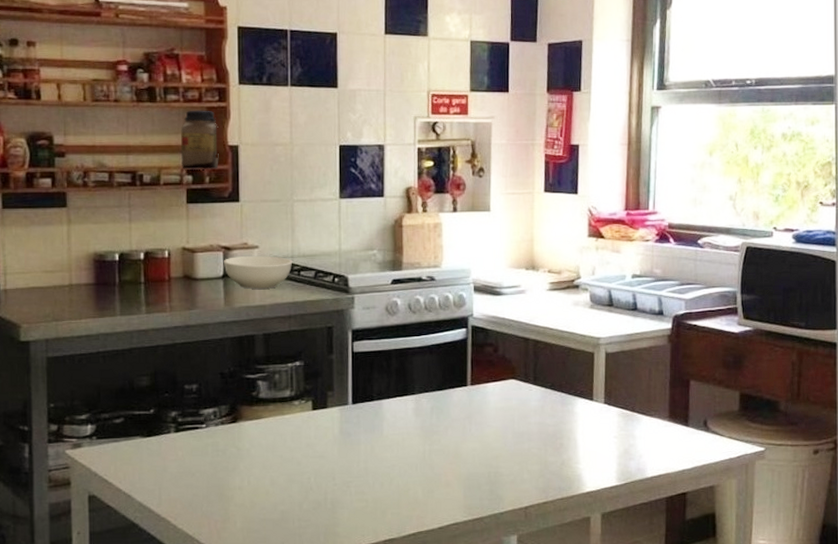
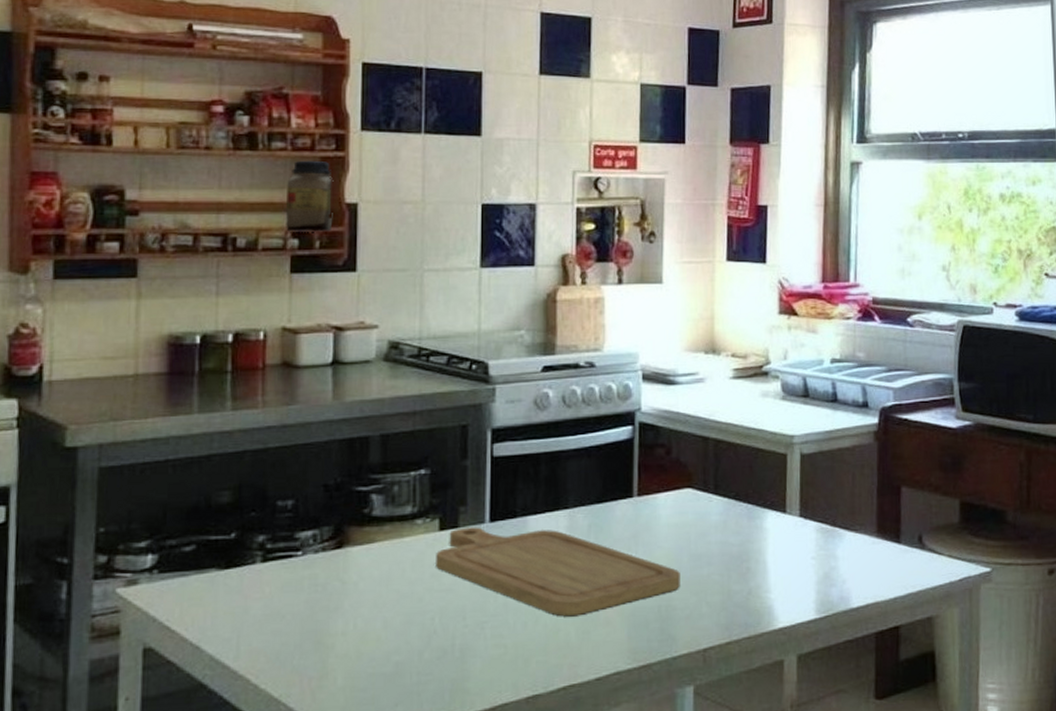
bowl: present [223,255,293,289] -> none [333,337,421,379]
chopping board: none [310,408,506,479] -> present [436,527,680,617]

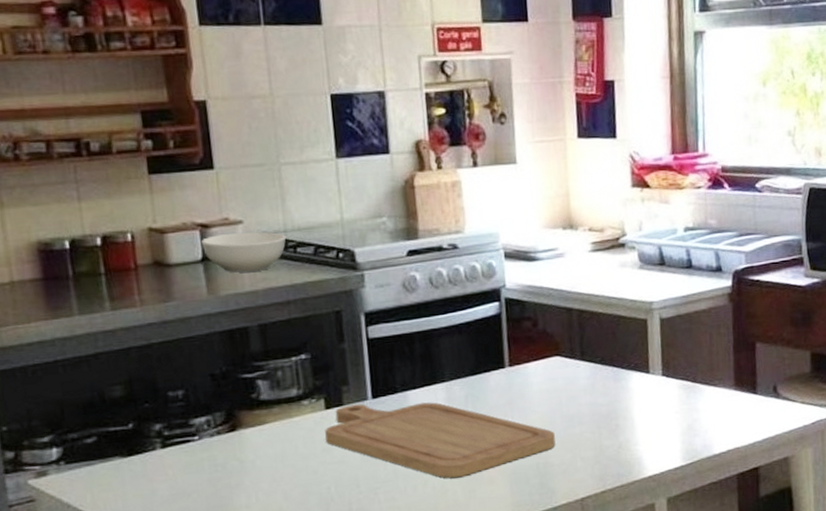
jar: present [285,160,334,232] -> none [132,59,184,133]
bowl: none [333,337,421,379] -> present [200,231,287,273]

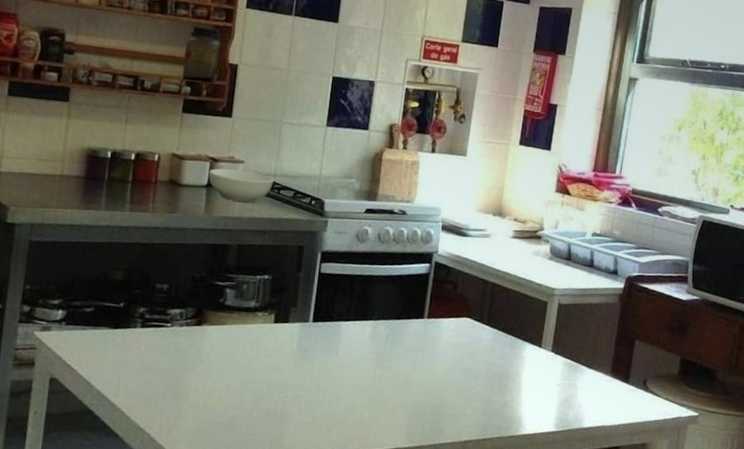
jar: none [132,59,184,133] -> present [182,26,222,84]
chopping board: present [325,402,556,478] -> none [269,323,453,402]

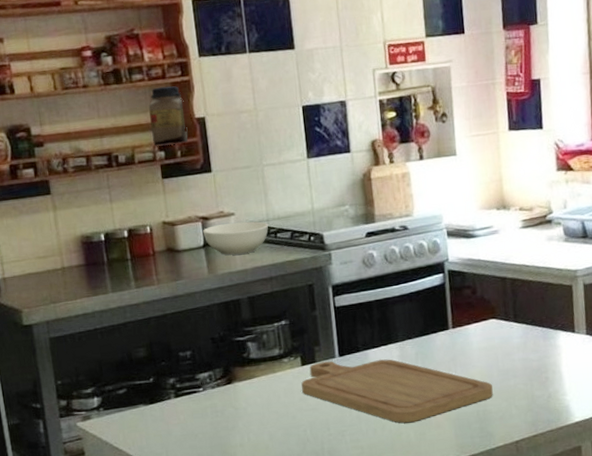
chopping board: none [269,323,453,402] -> present [301,359,493,423]

